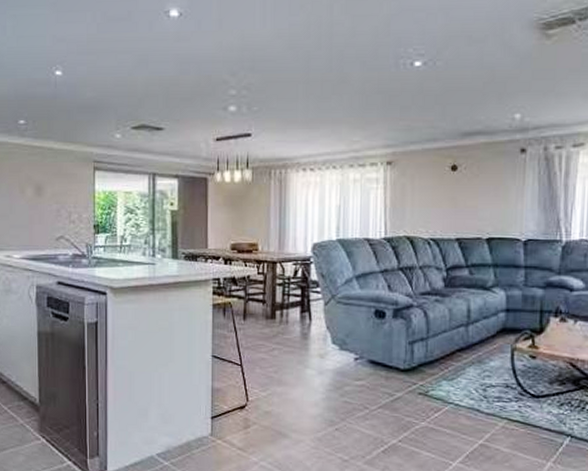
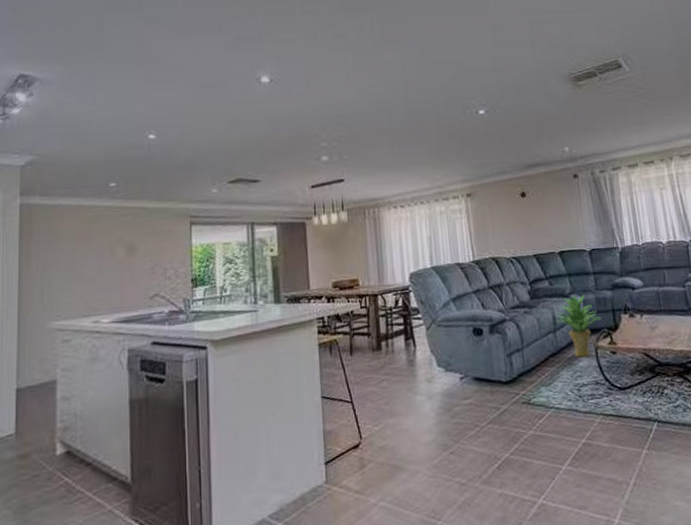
potted plant: none [471,289,525,357] -> present [556,295,601,357]

